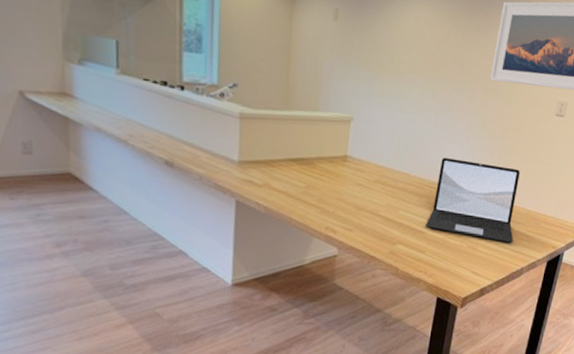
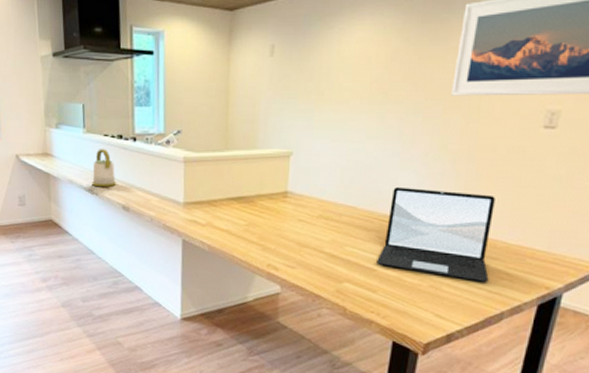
kettle: none [126,94,159,139] -> present [92,149,117,187]

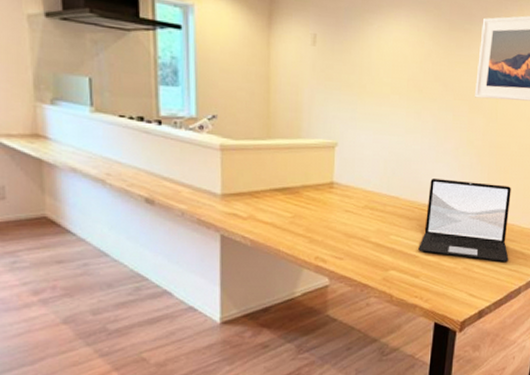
kettle: present [92,149,117,187] -> none [103,132,138,177]

